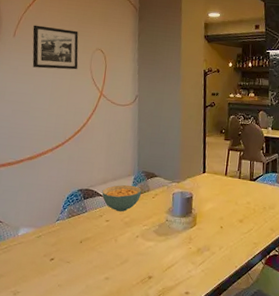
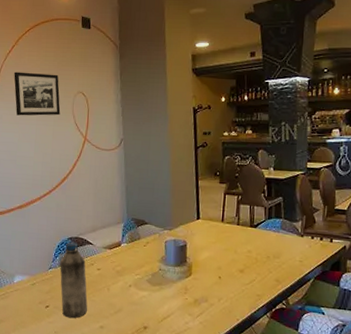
water bottle: none [67,194,95,271] -> present [60,242,88,319]
cereal bowl: present [102,184,142,212] -> none [92,232,133,261]

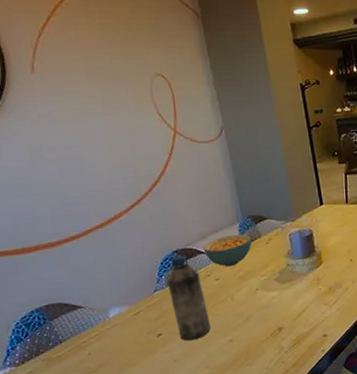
picture frame: present [14,72,61,116] -> none [57,52,136,111]
cereal bowl: none [92,232,133,261] -> present [203,234,252,267]

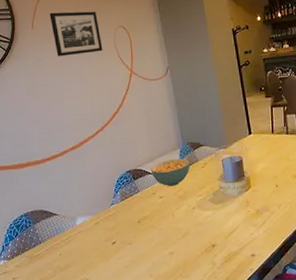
picture frame: none [57,52,136,111] -> present [49,11,103,57]
water bottle: present [167,255,212,341] -> none [121,174,156,250]

